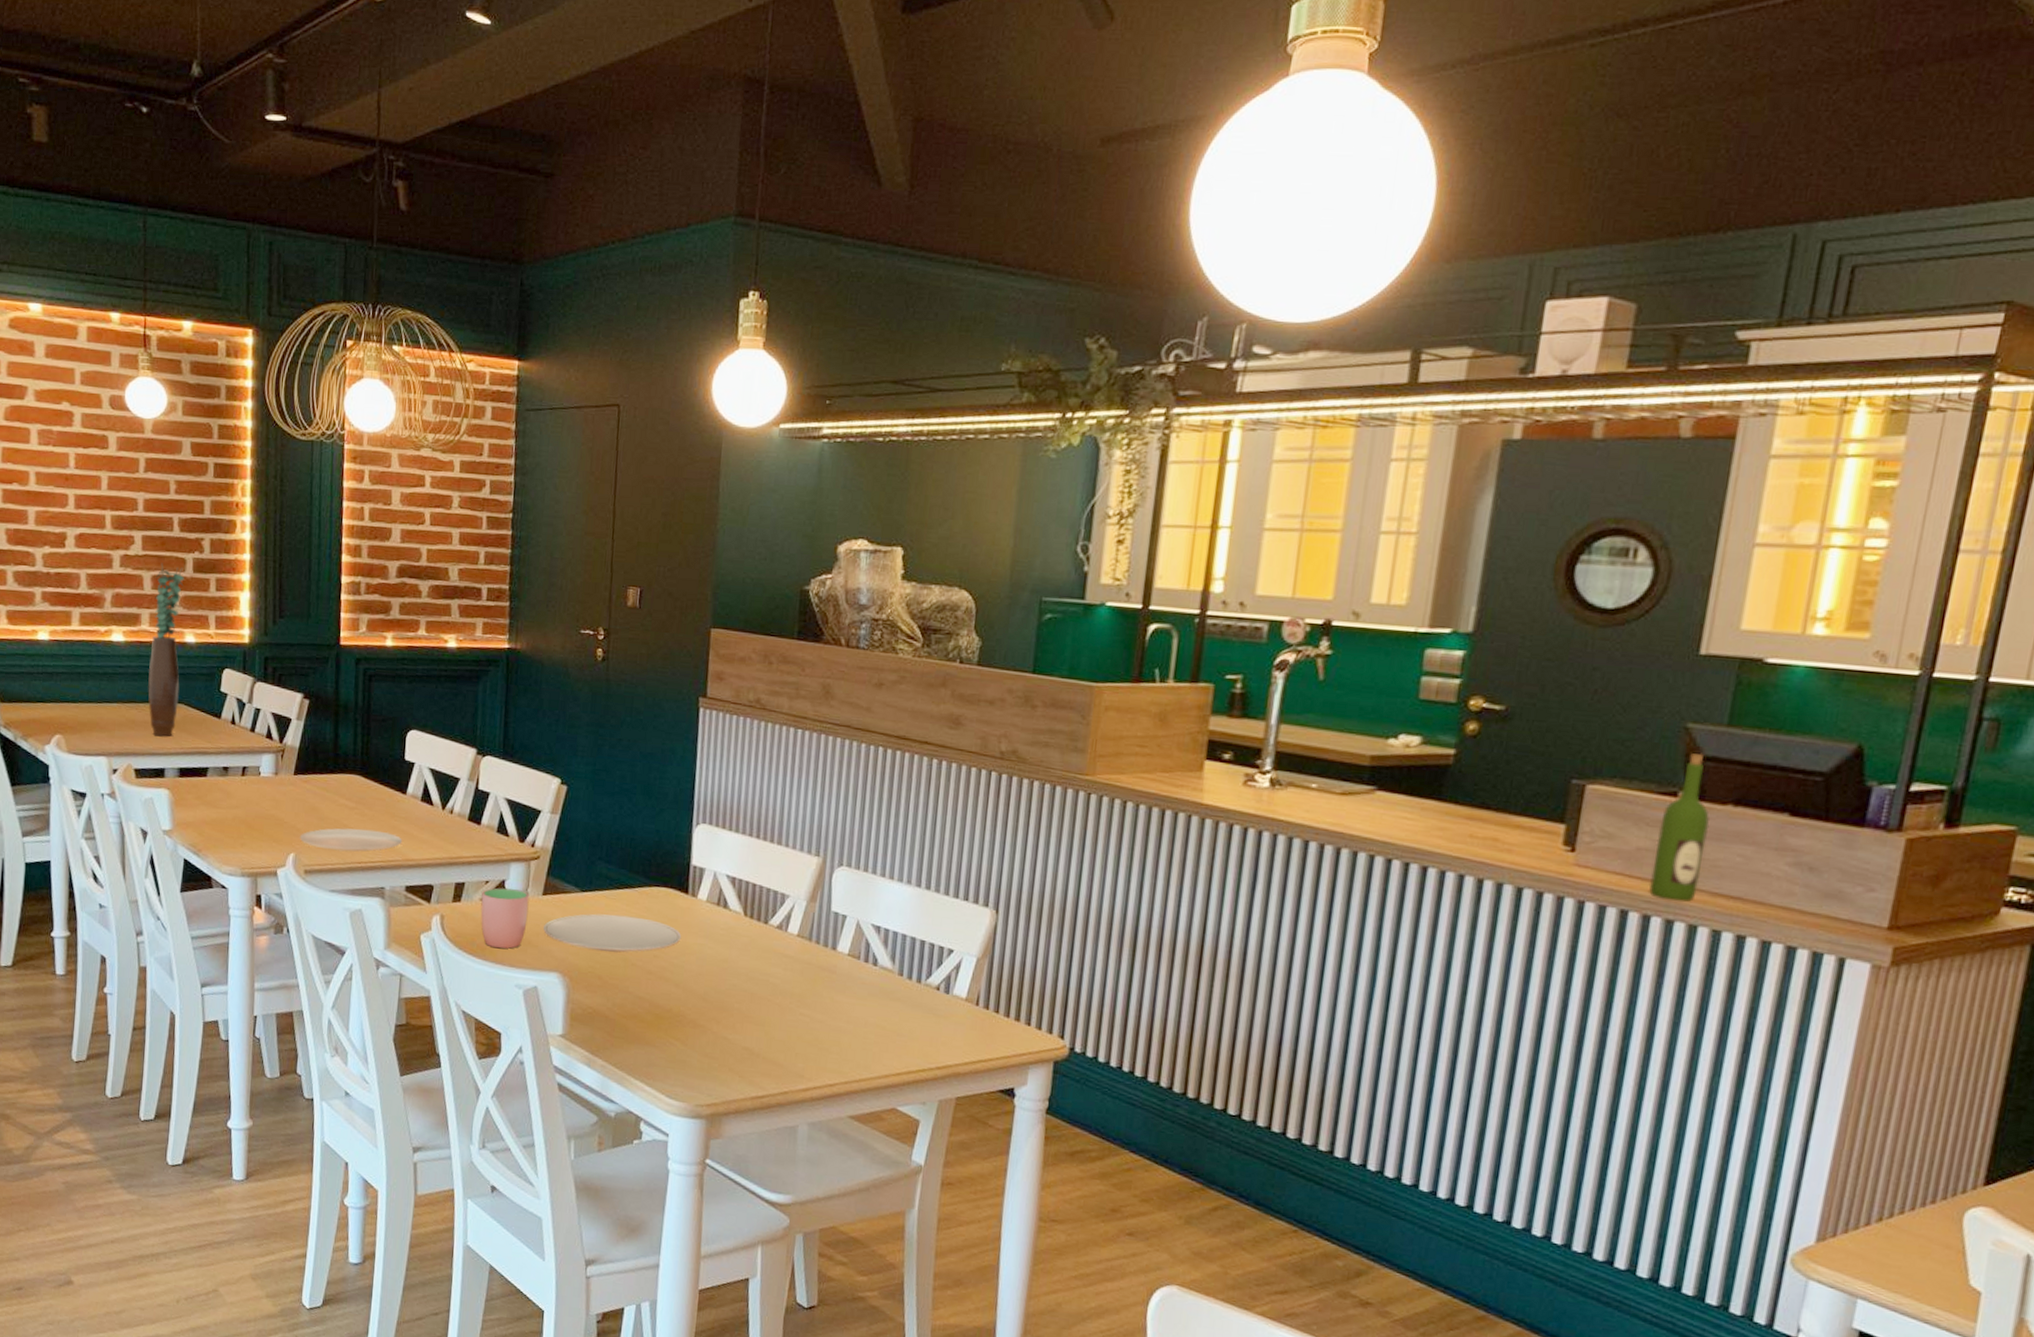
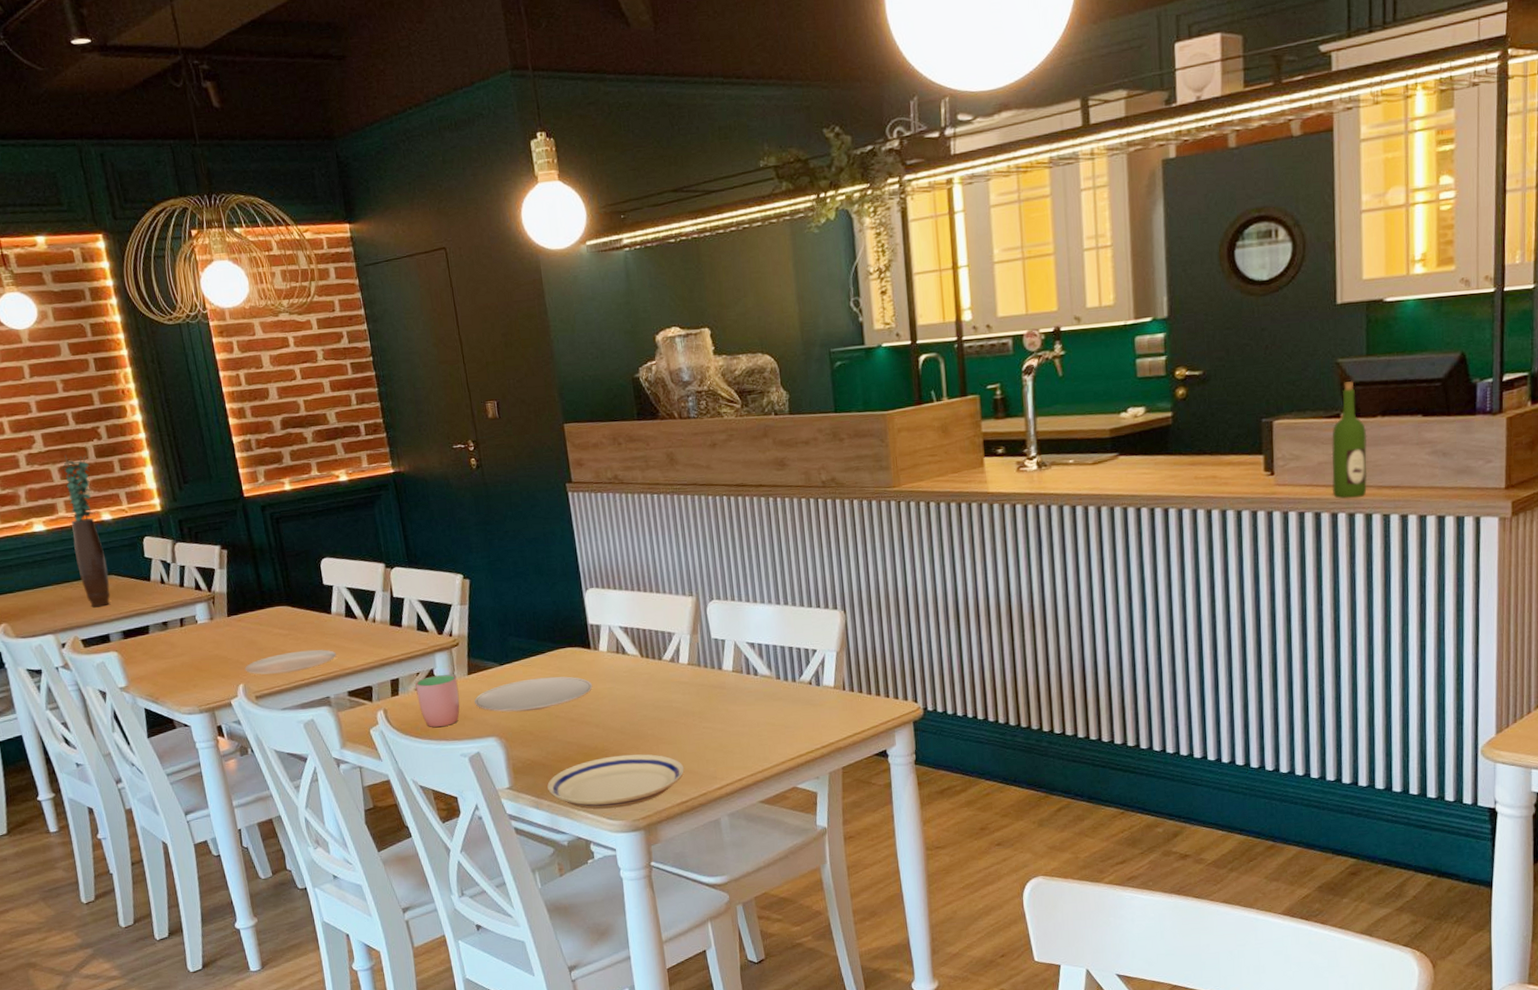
plate: none [605,1023,768,1087] -> present [547,754,684,809]

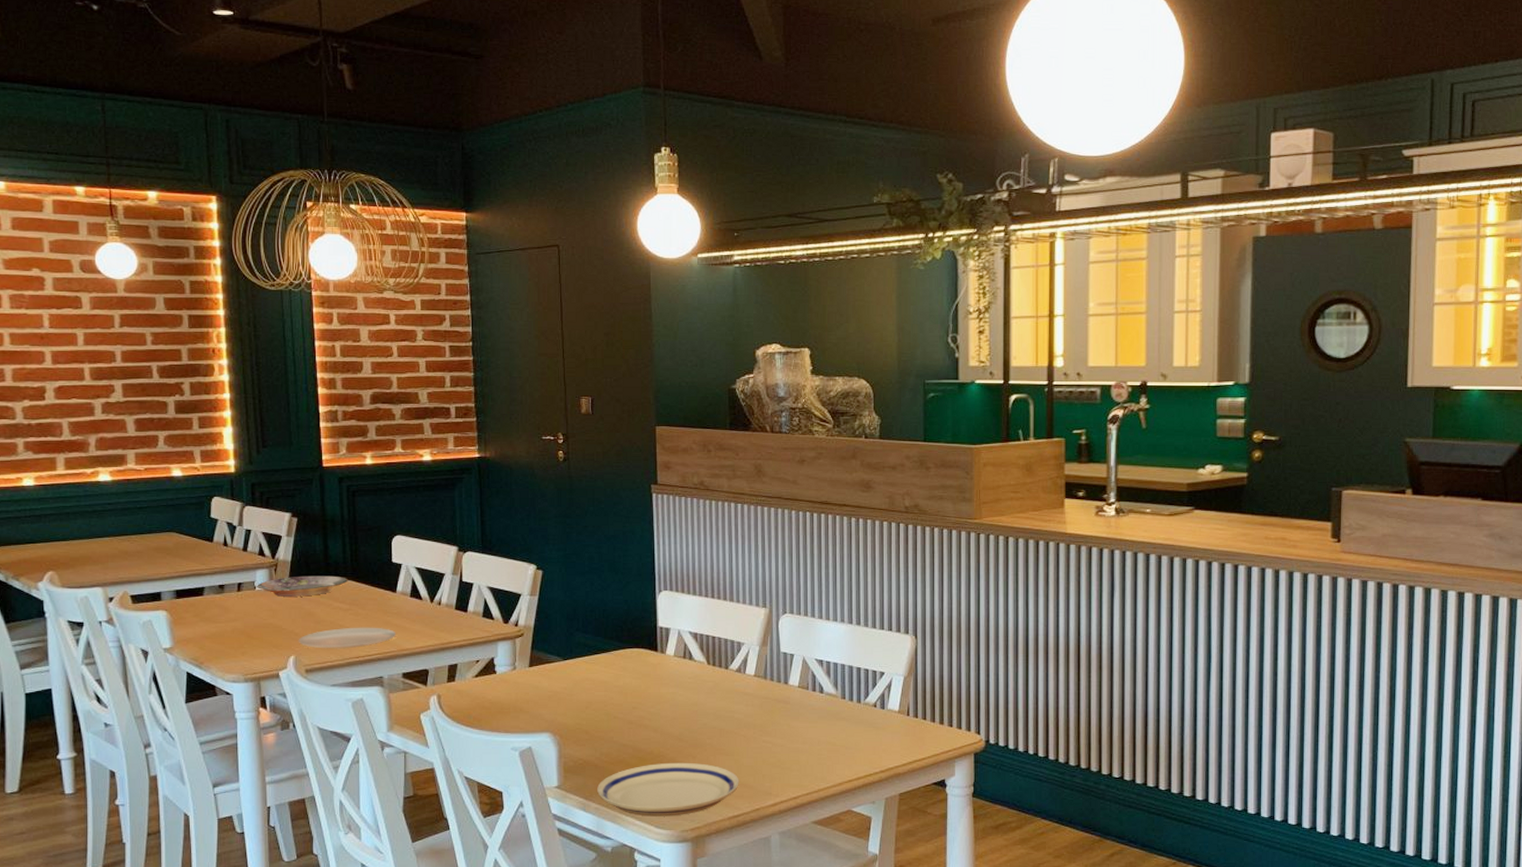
vase: present [62,455,111,608] -> none [137,407,170,564]
plate: none [198,603,285,628] -> present [257,576,349,597]
cup: present [415,674,460,728] -> none [474,665,517,718]
plate: present [474,676,593,712] -> none [533,676,656,709]
wine bottle: present [1331,380,1368,500] -> none [1394,459,1430,572]

